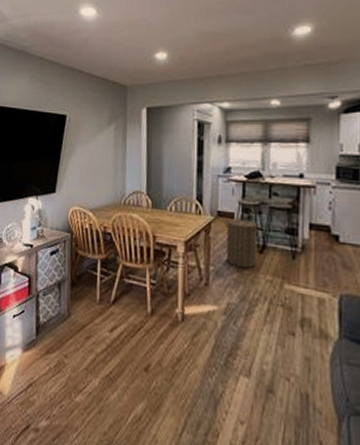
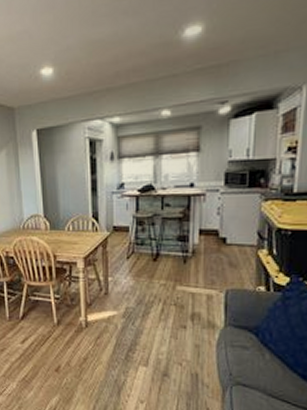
laundry hamper: present [225,216,260,269] -> none [120,229,153,276]

